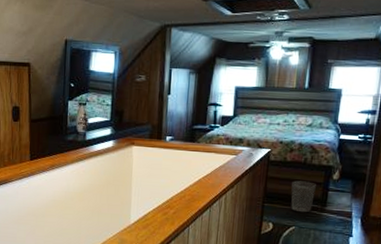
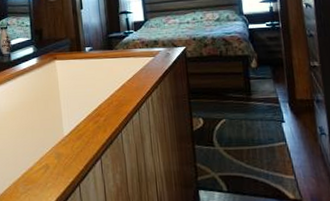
wastebasket: present [291,180,316,213] -> none [213,73,238,104]

